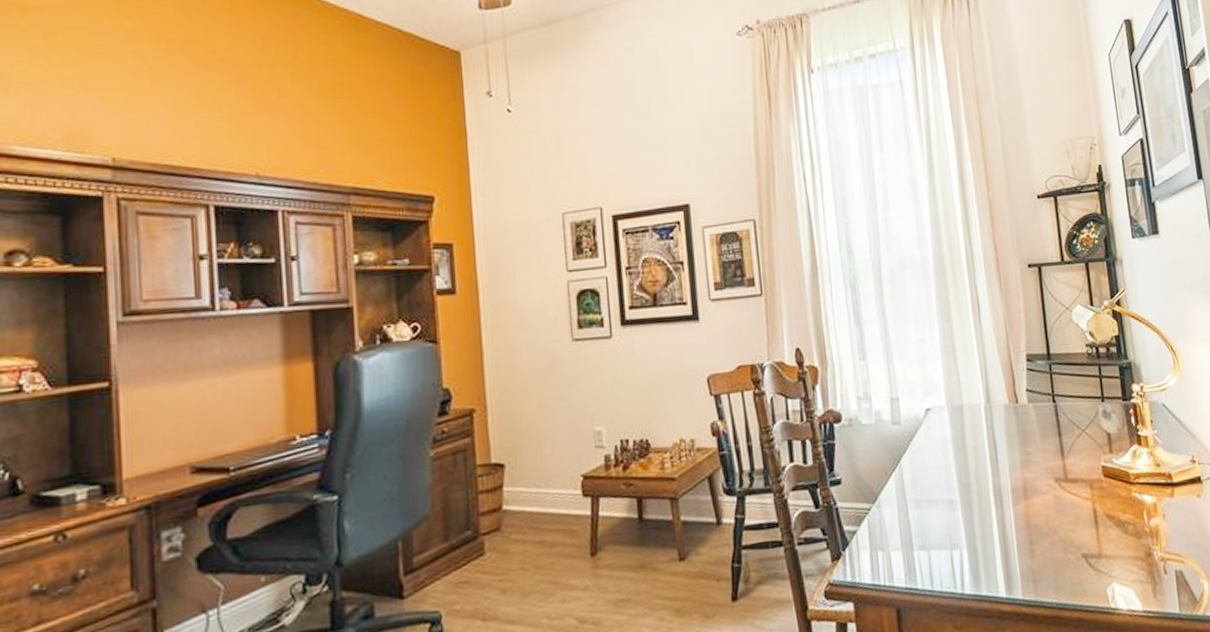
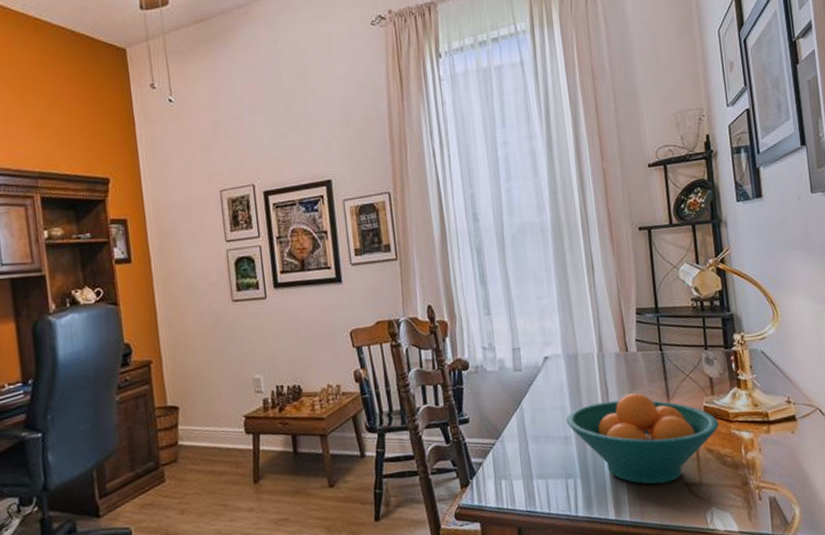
fruit bowl: none [951,450,1119,557] -> present [566,392,719,485]

